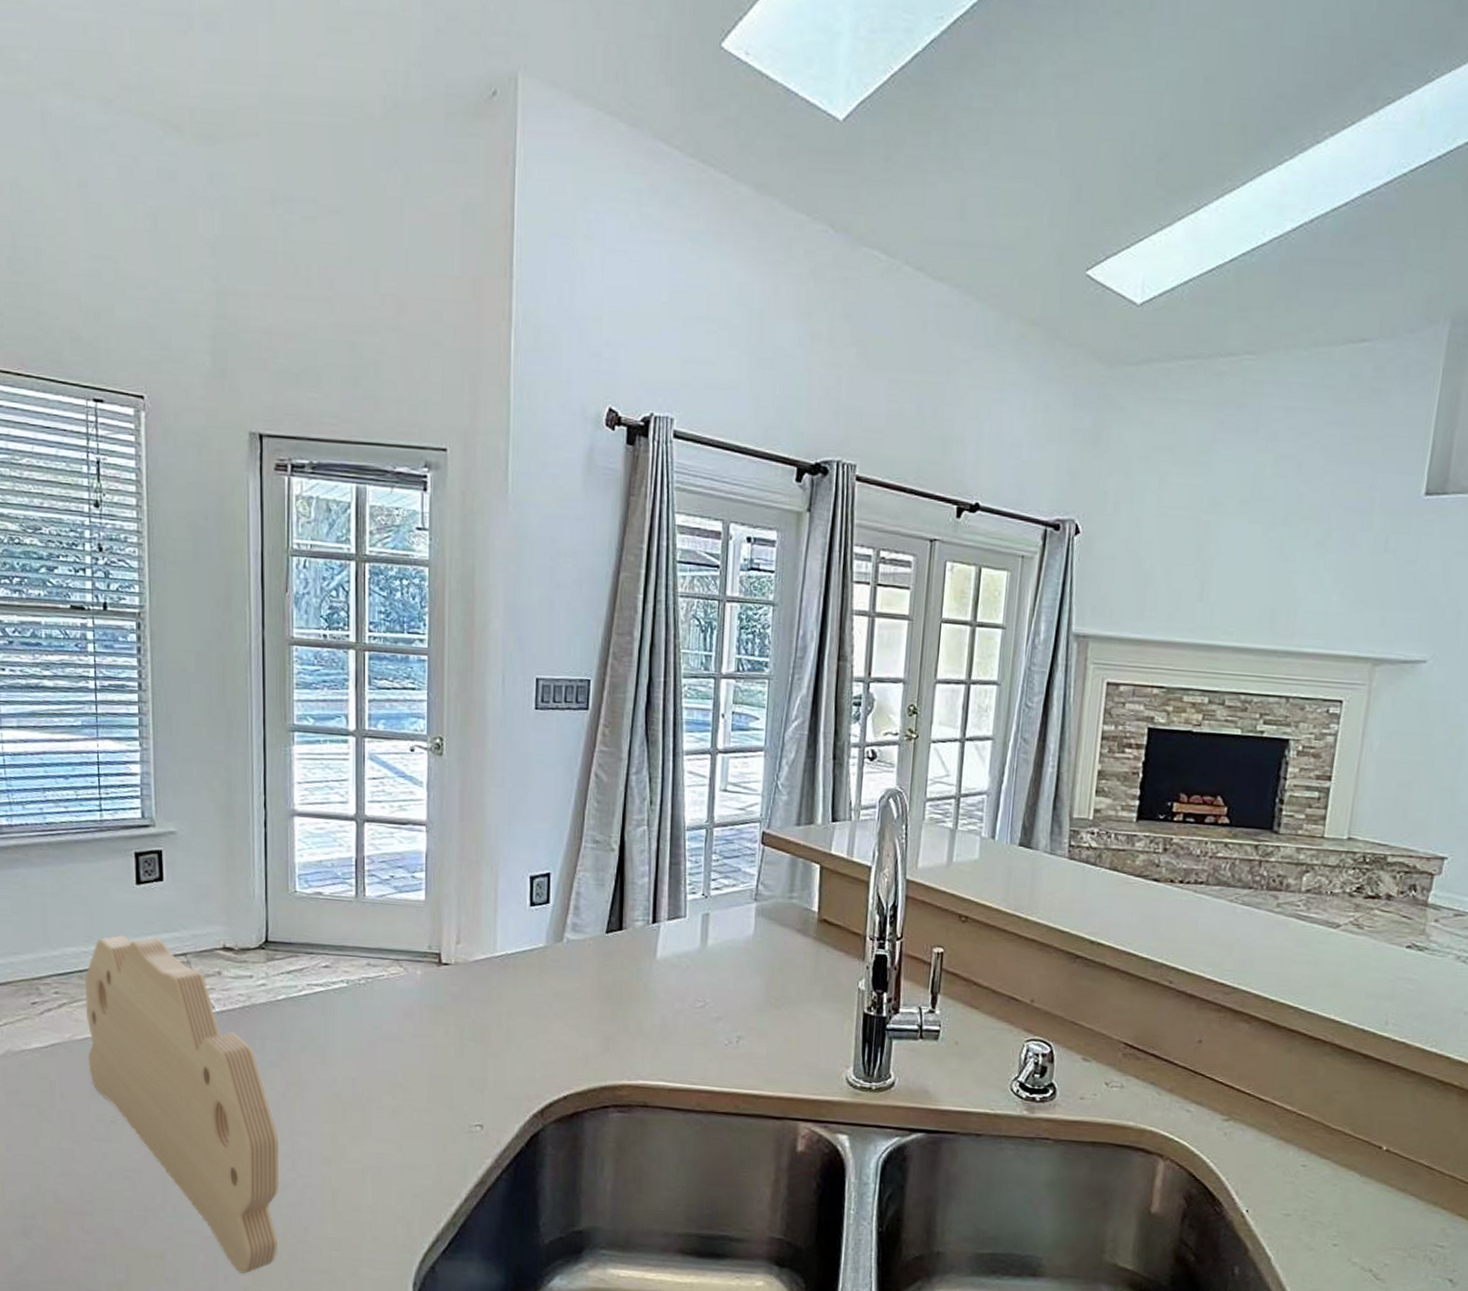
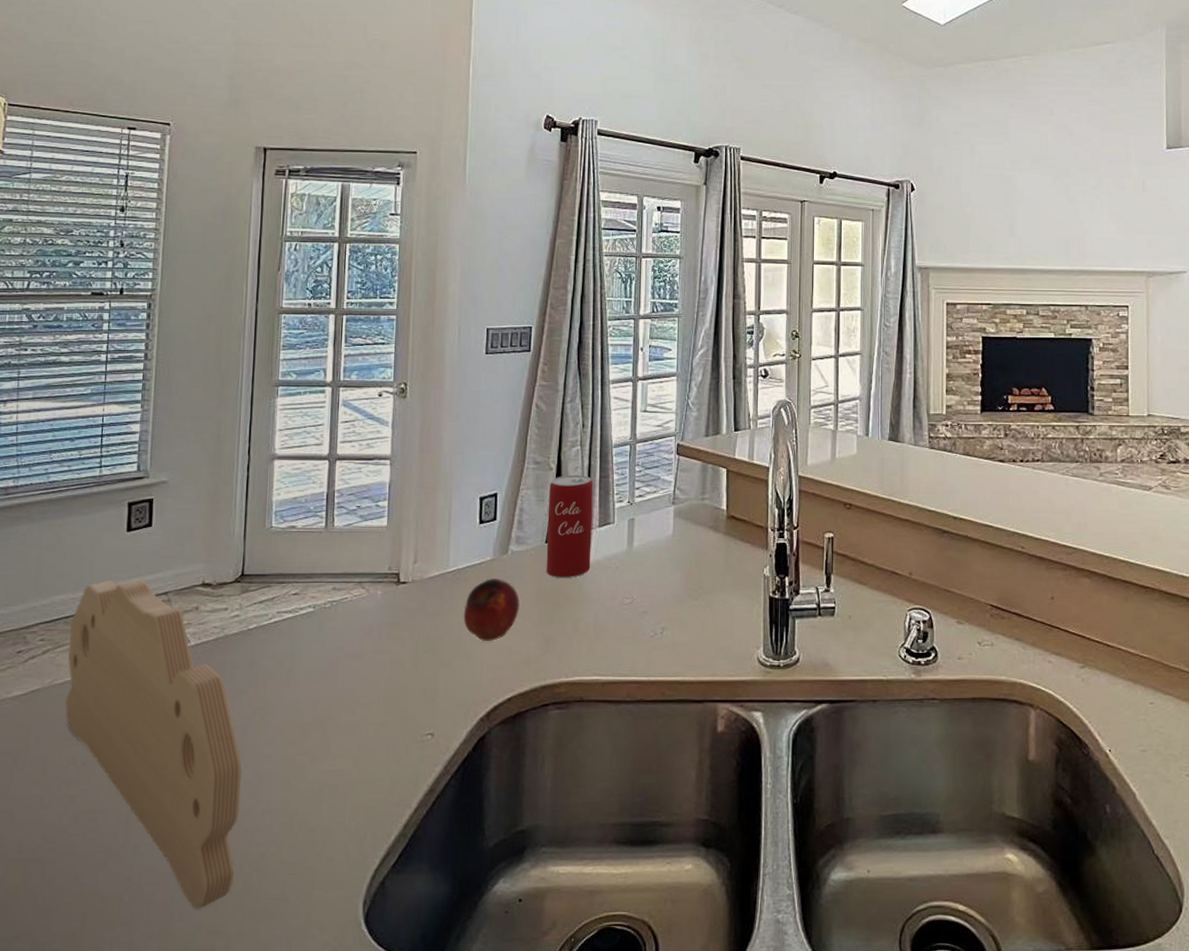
apple: none [513,967,576,1035] -> present [463,579,520,642]
beverage can: none [606,858,662,975] -> present [546,475,593,579]

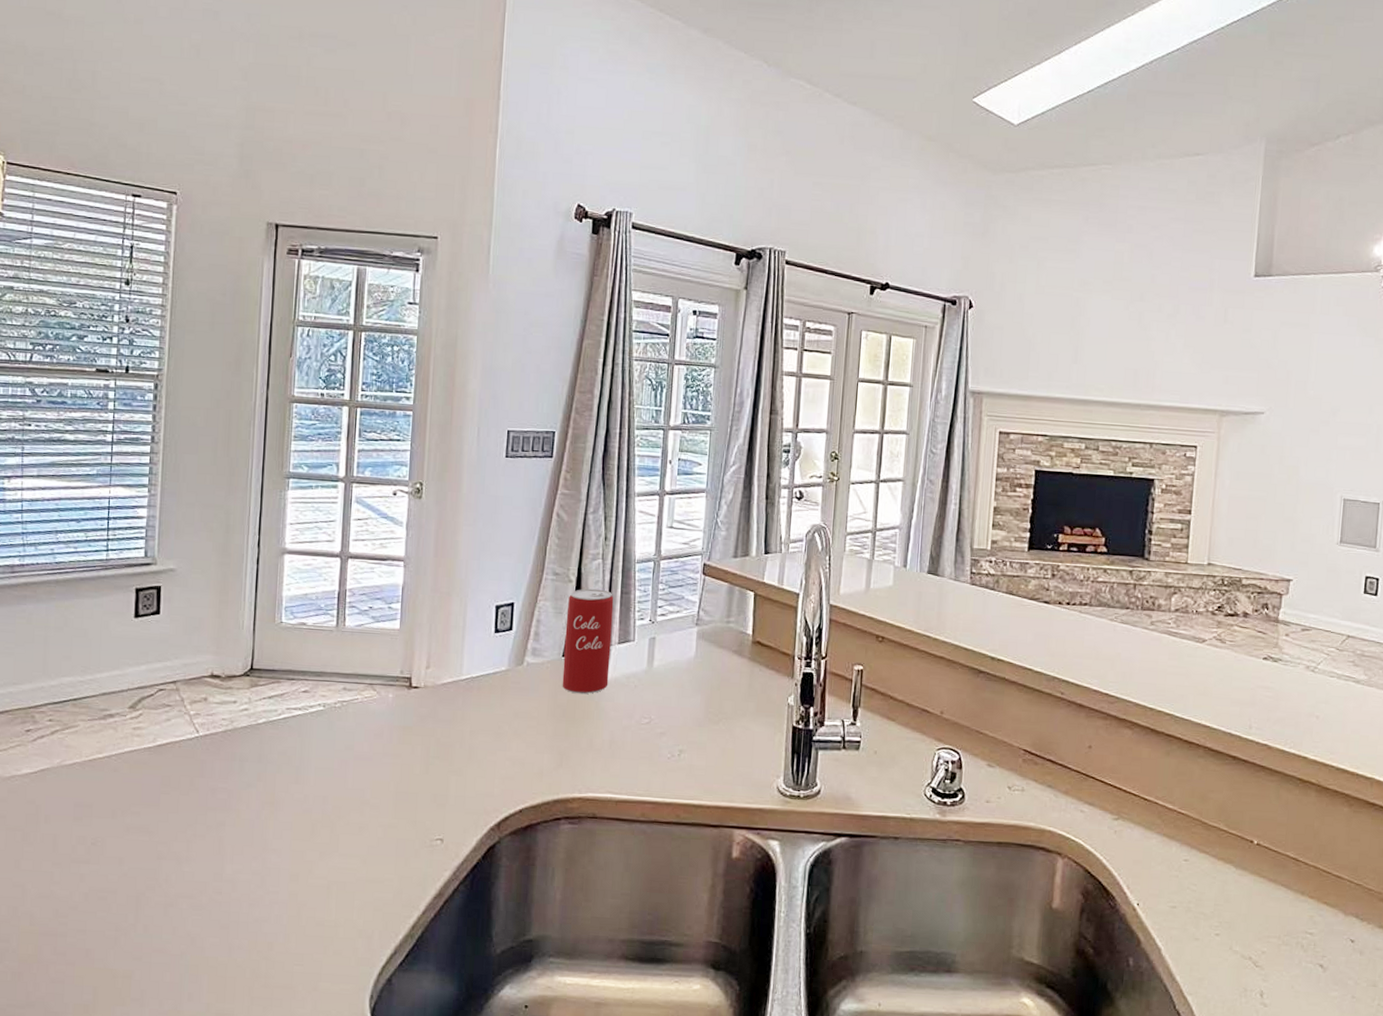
cutting board: present [64,579,242,910] -> none [74,665,251,992]
apple: present [463,579,520,642] -> none [476,689,534,752]

